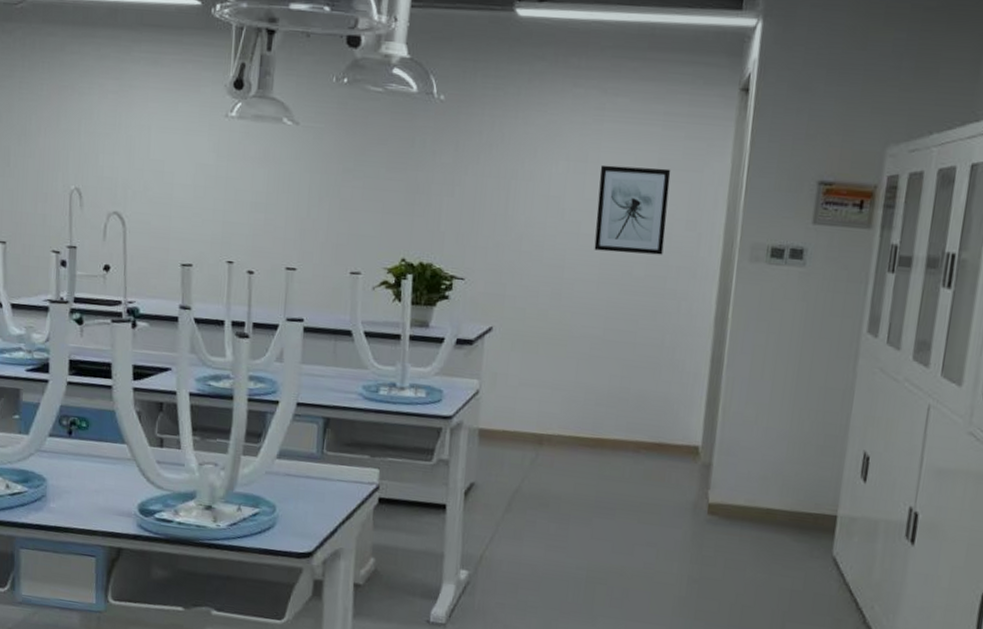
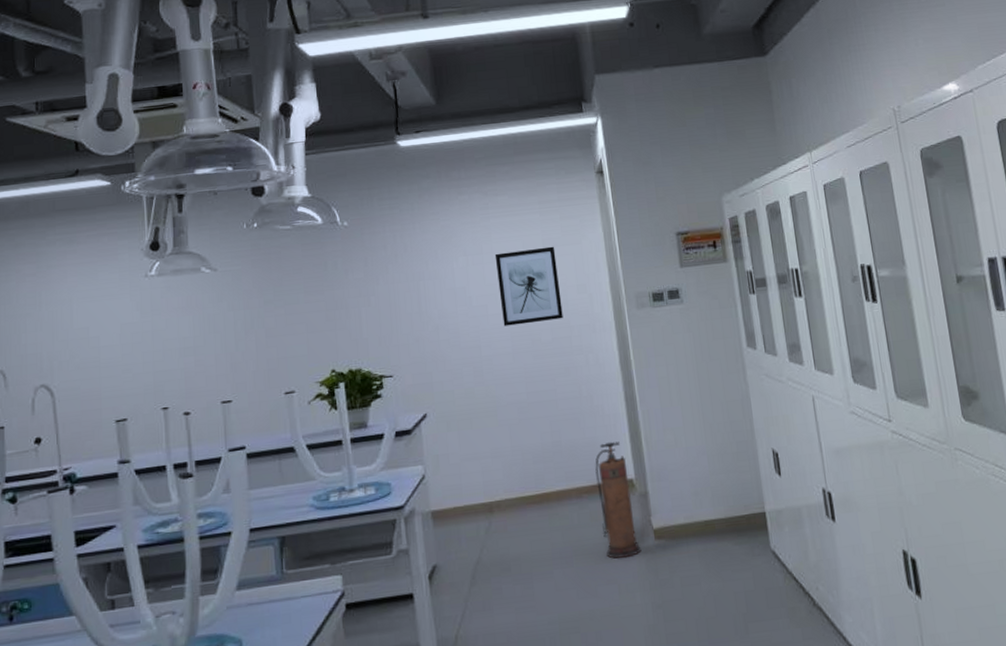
fire extinguisher: none [651,401,696,525] -> present [595,441,642,559]

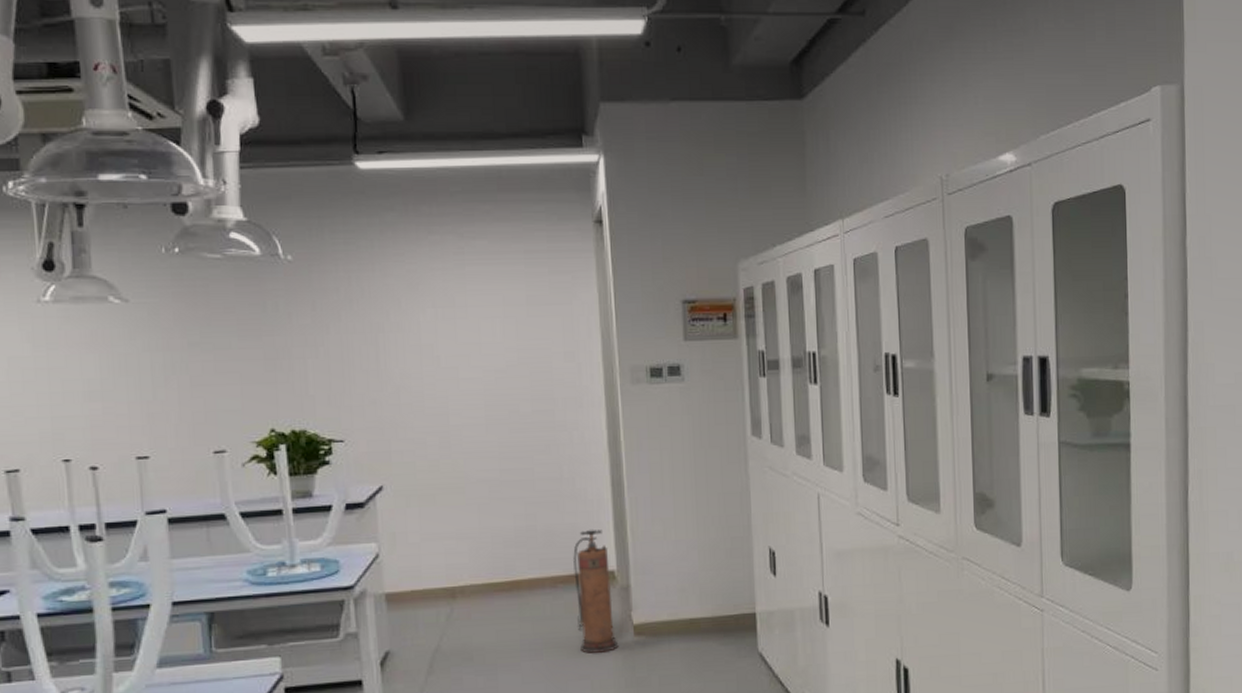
wall art: present [494,246,563,327] -> none [469,304,546,393]

